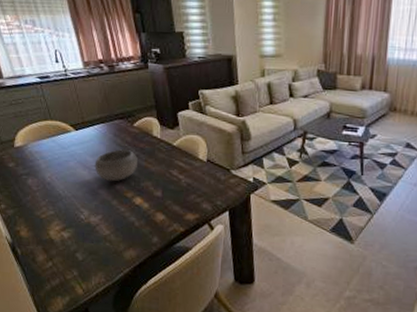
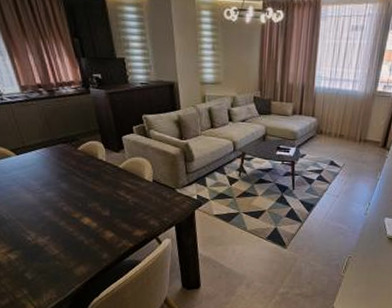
bowl: present [94,149,138,182] -> none [39,172,84,204]

